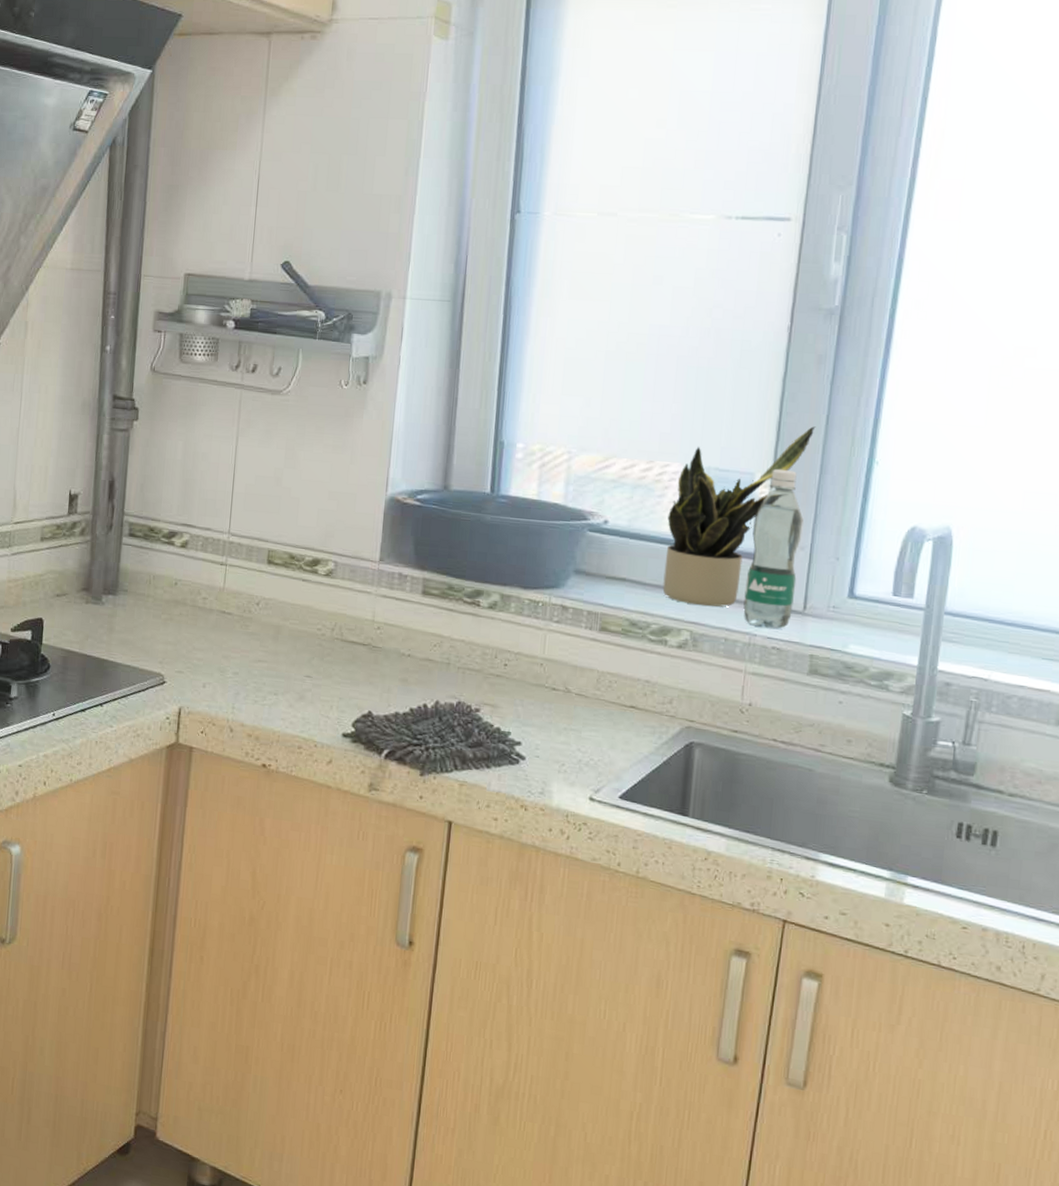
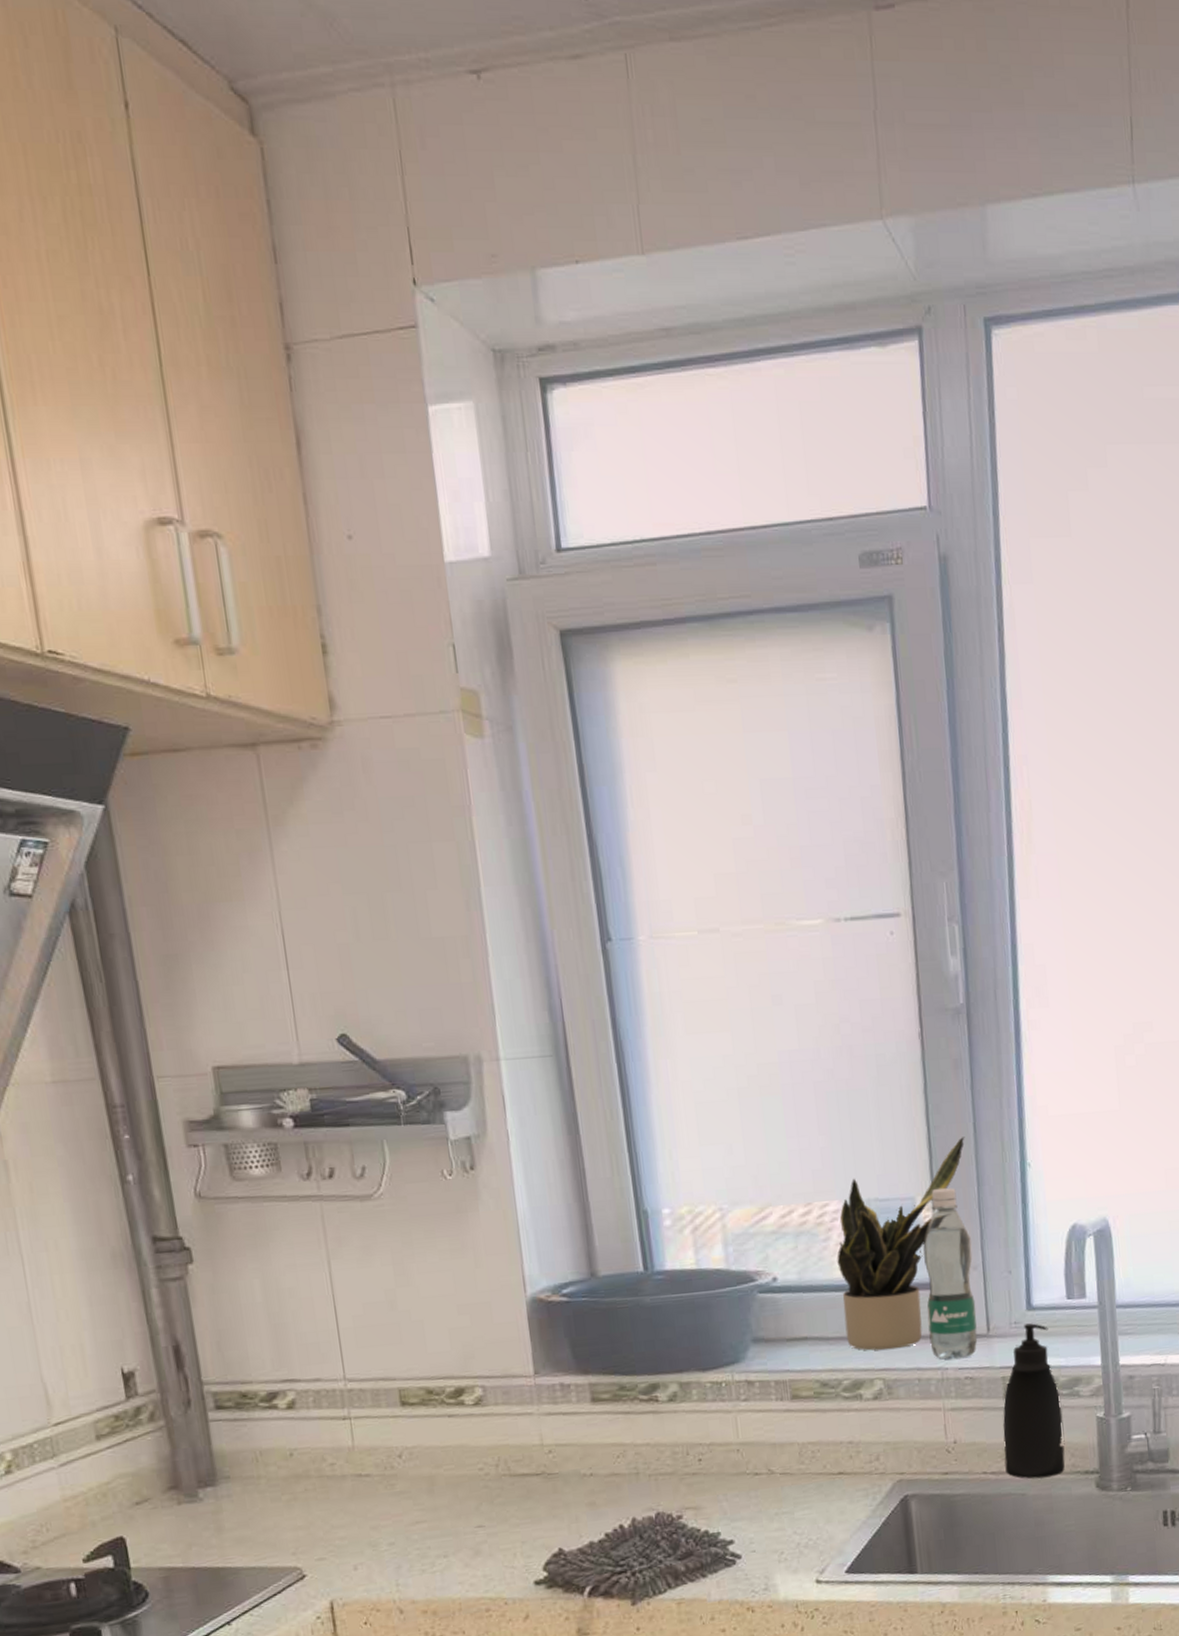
soap dispenser: none [796,610,868,761] -> present [1003,1323,1066,1480]

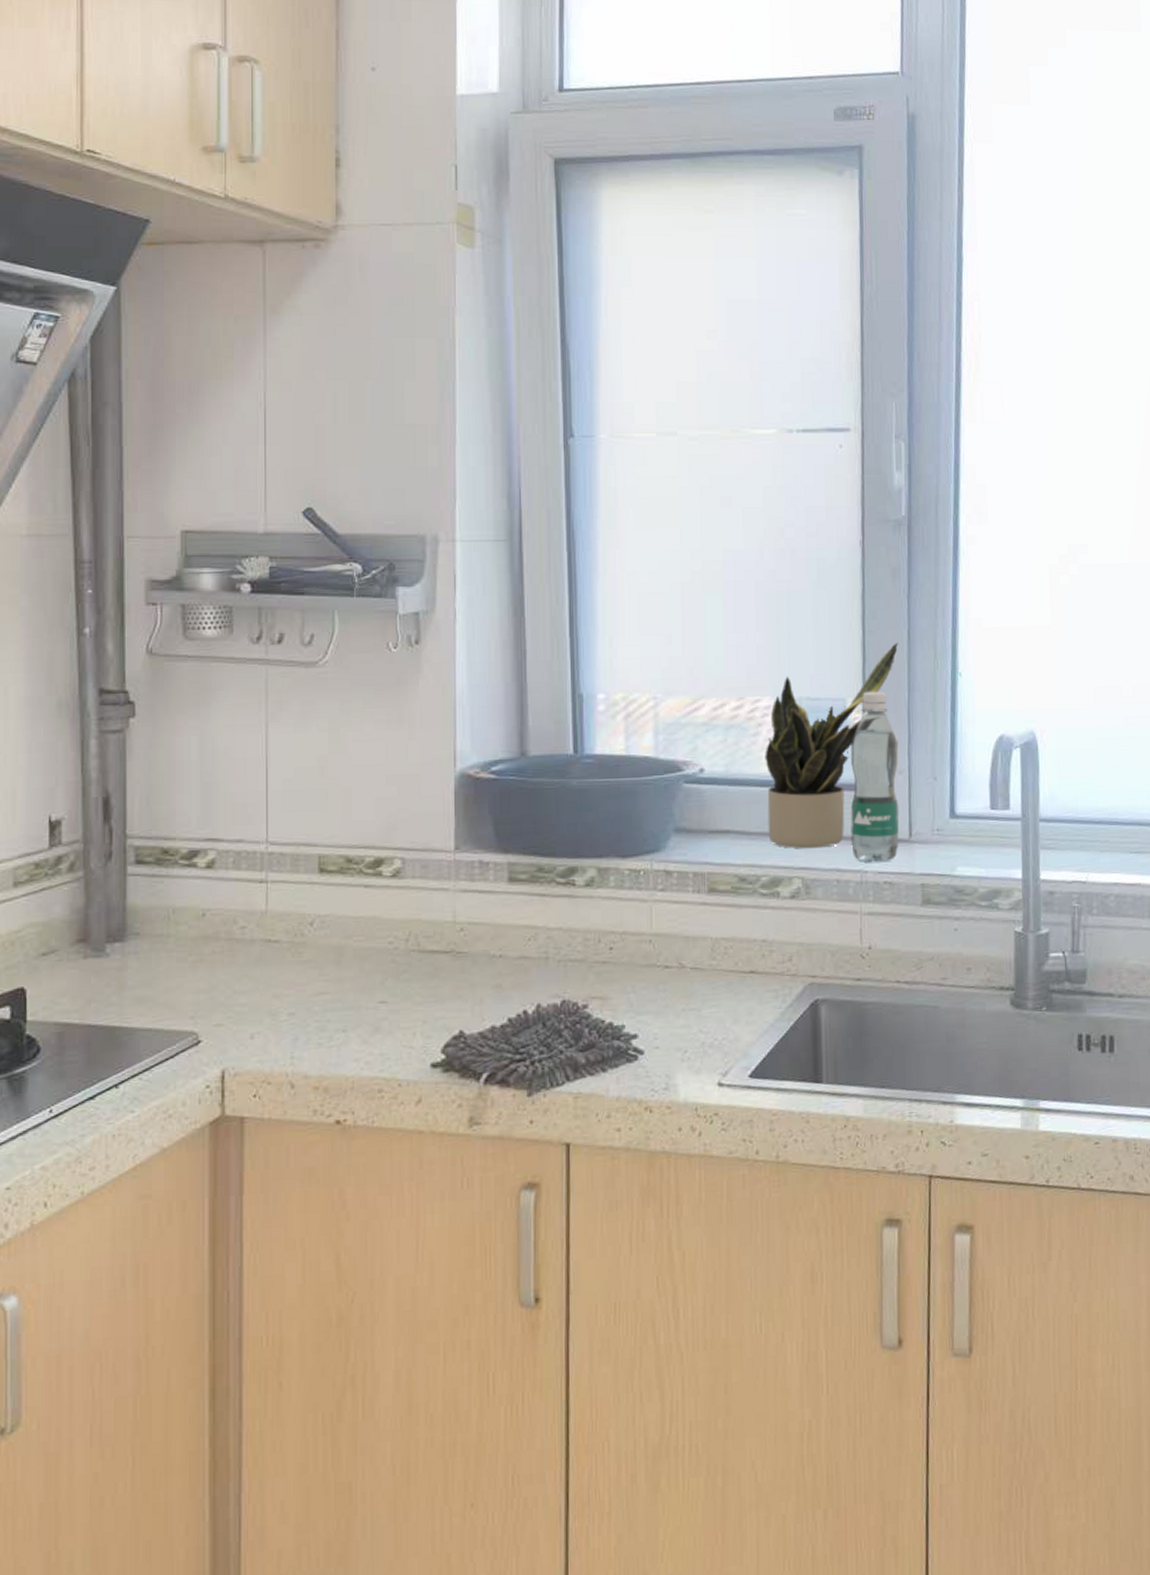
soap dispenser: present [1003,1323,1066,1480] -> none [919,831,981,993]

